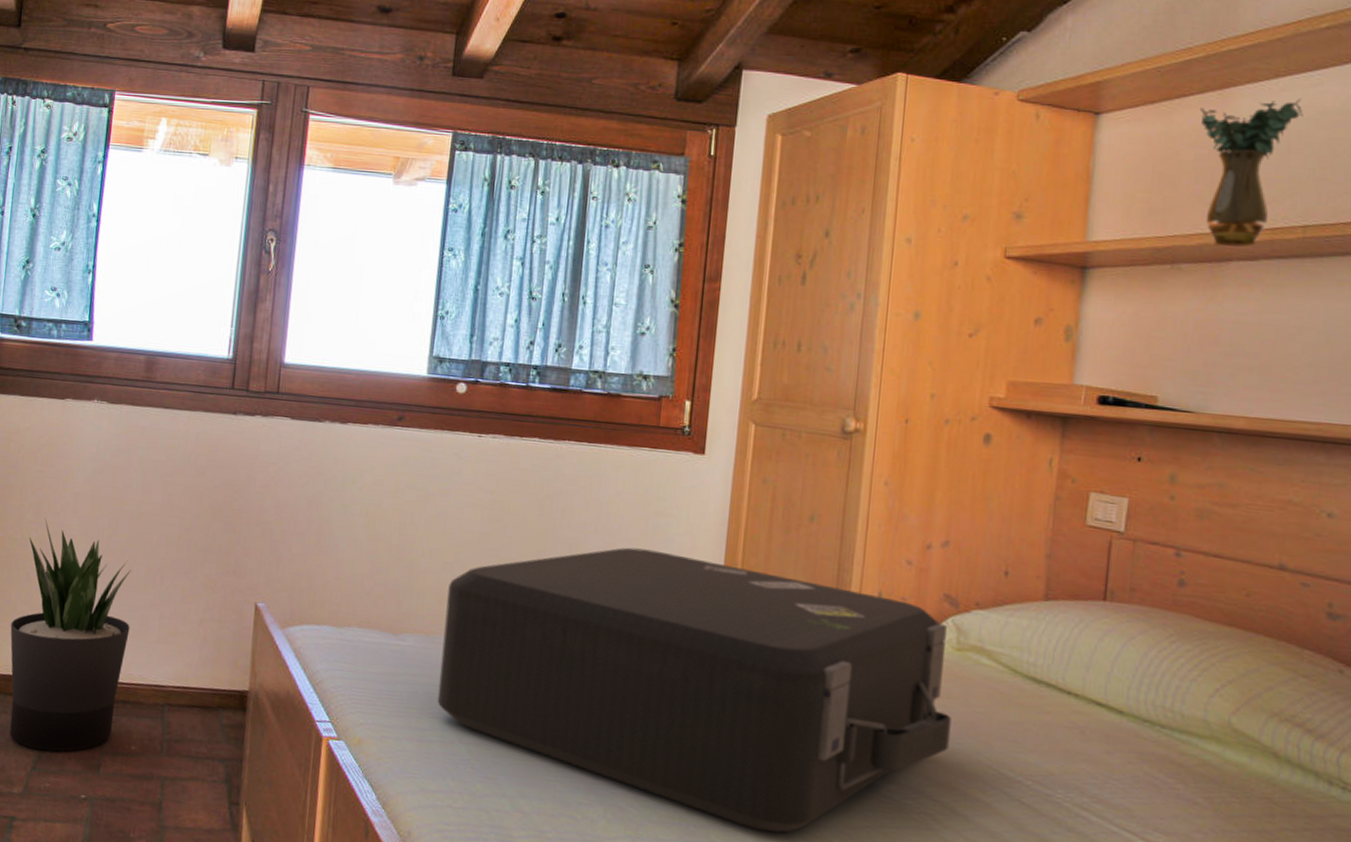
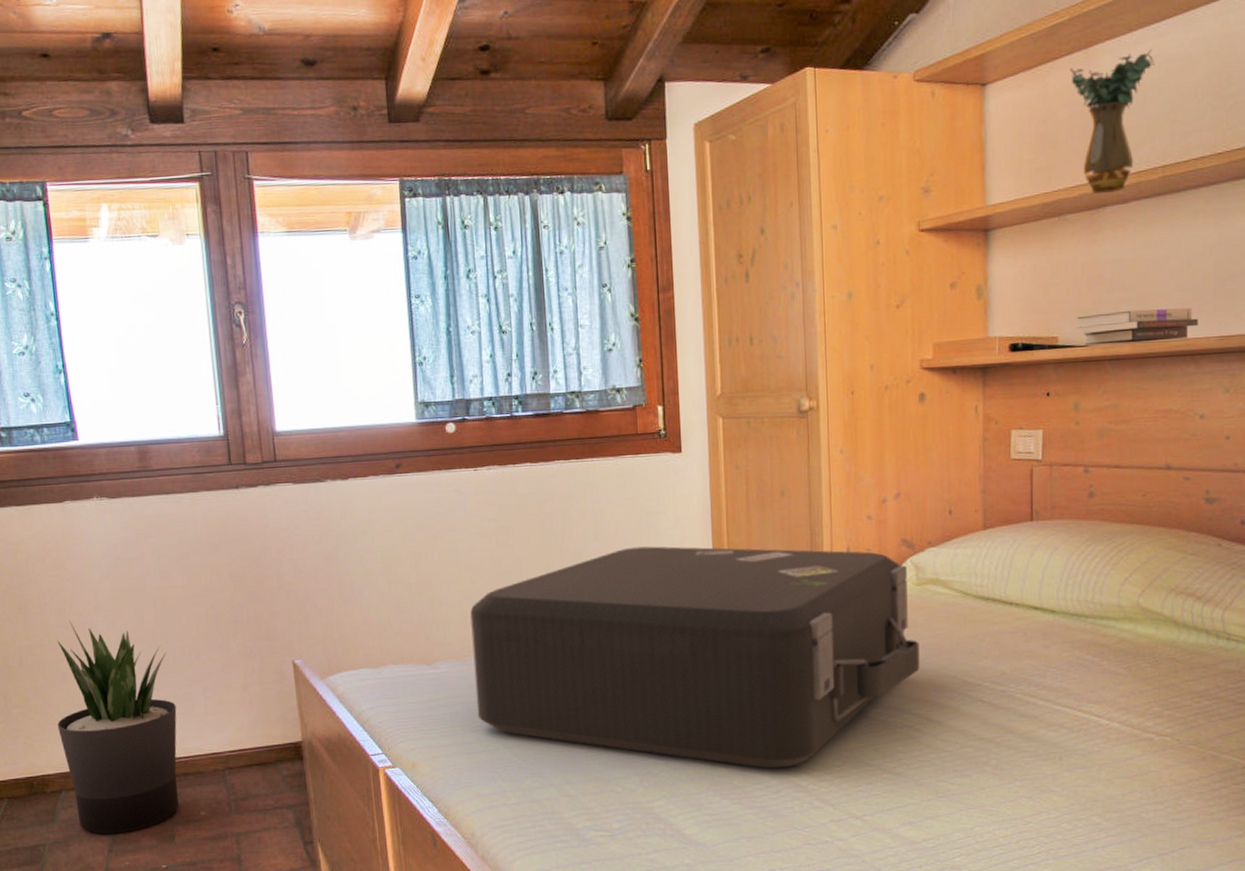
books: none [1182,377,1334,422] -> present [1077,307,1198,346]

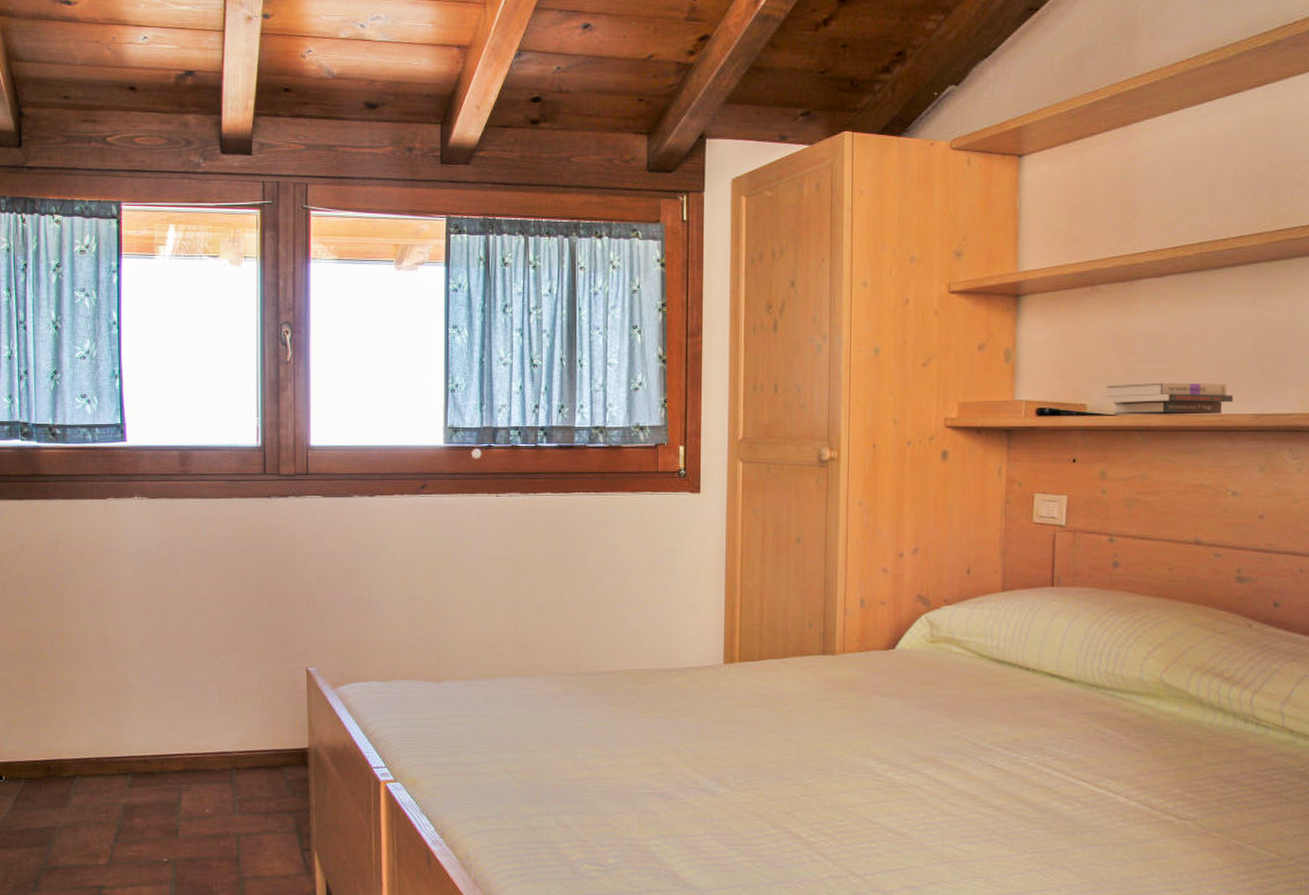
planter: present [57,619,179,834] -> none [79,611,192,823]
suitcase: present [470,546,920,769] -> none [481,582,930,818]
vase: present [1069,49,1155,195] -> none [1107,130,1195,267]

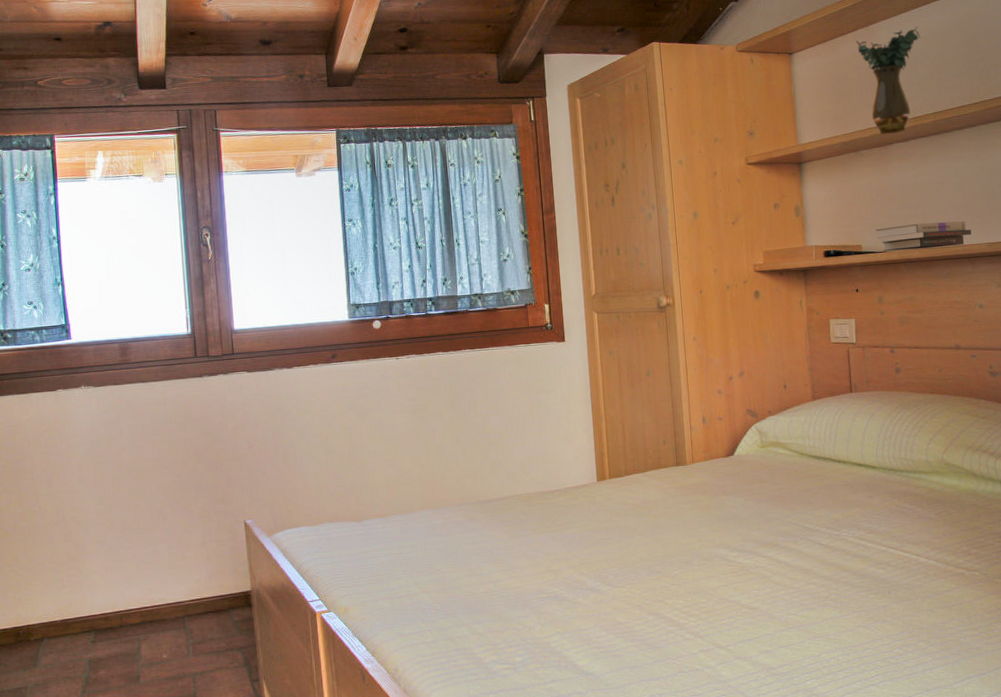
vase: none [1107,130,1195,267] -> present [855,26,921,135]

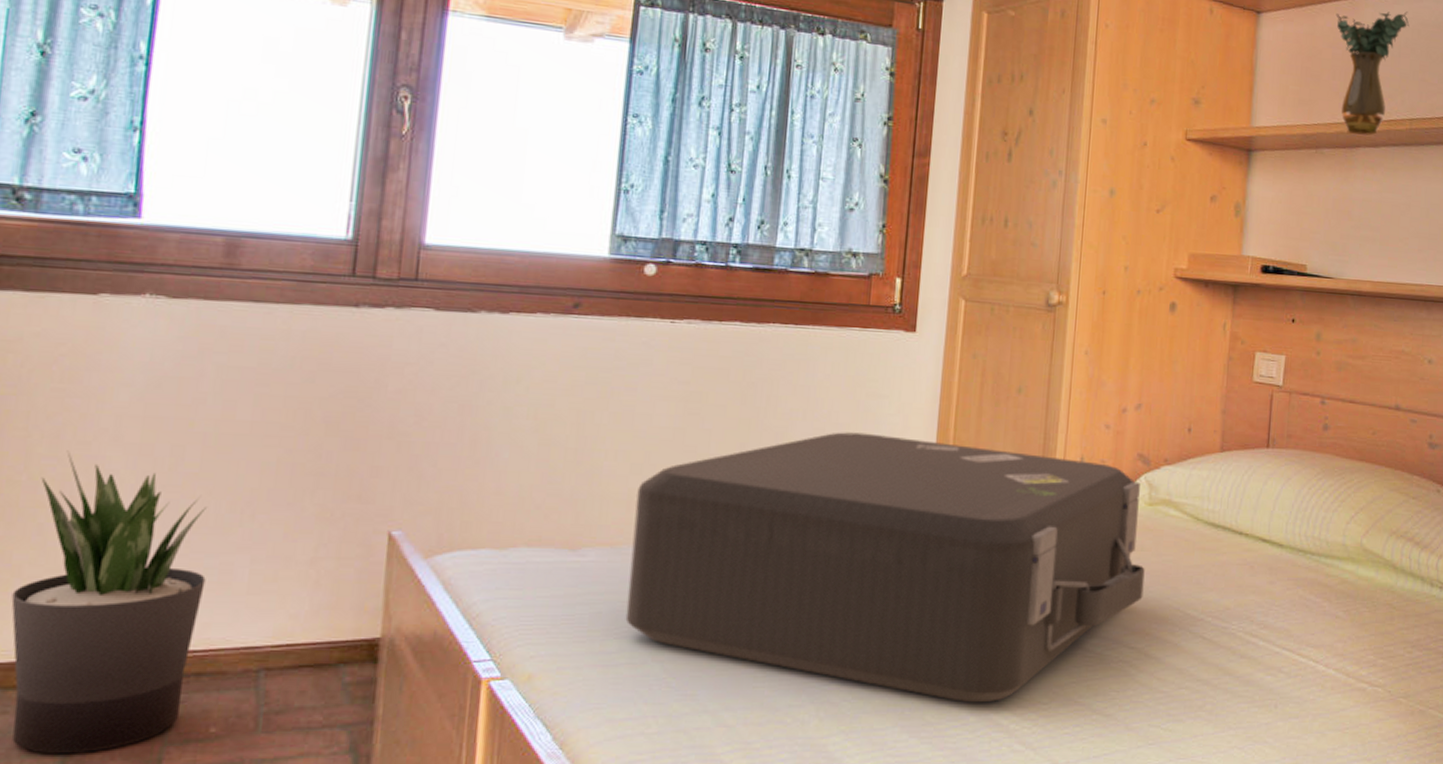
planter: none [42,489,145,677] -> present [11,450,208,754]
suitcase: none [393,418,768,606] -> present [625,432,1145,703]
books: present [875,221,972,252] -> none [1325,247,1432,284]

